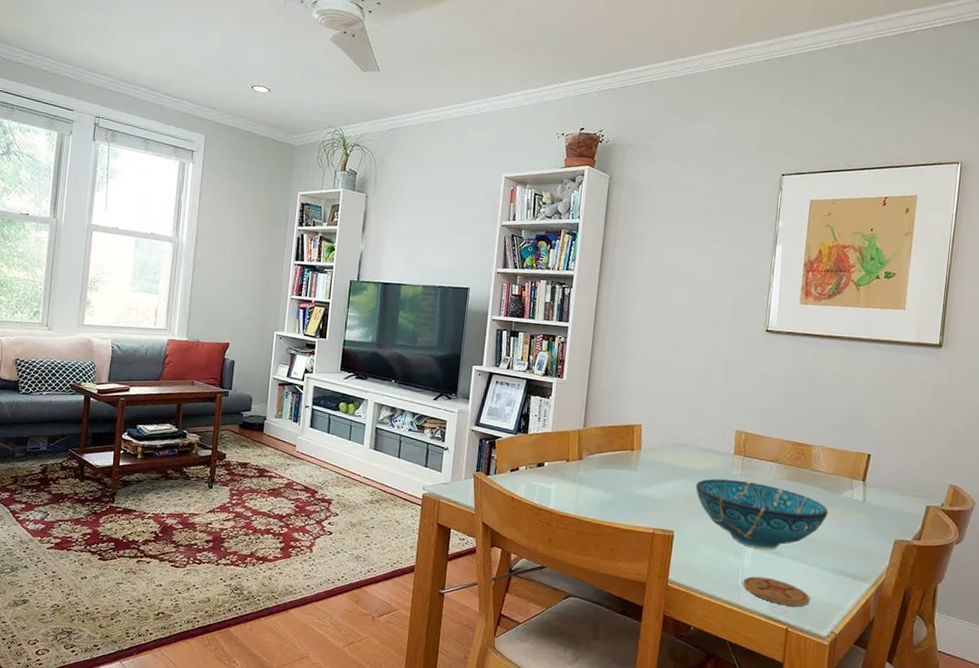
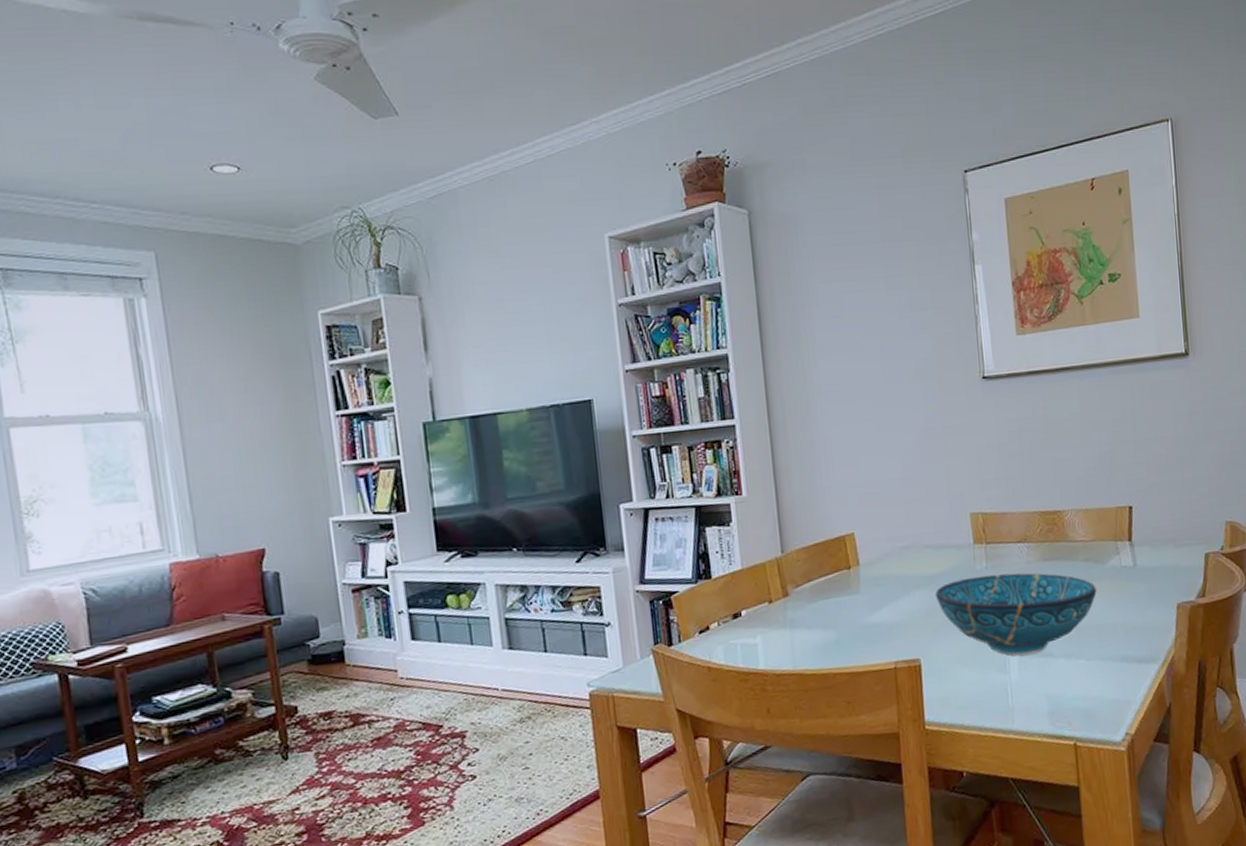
coaster: present [742,576,810,607] -> none [1014,687,1095,717]

